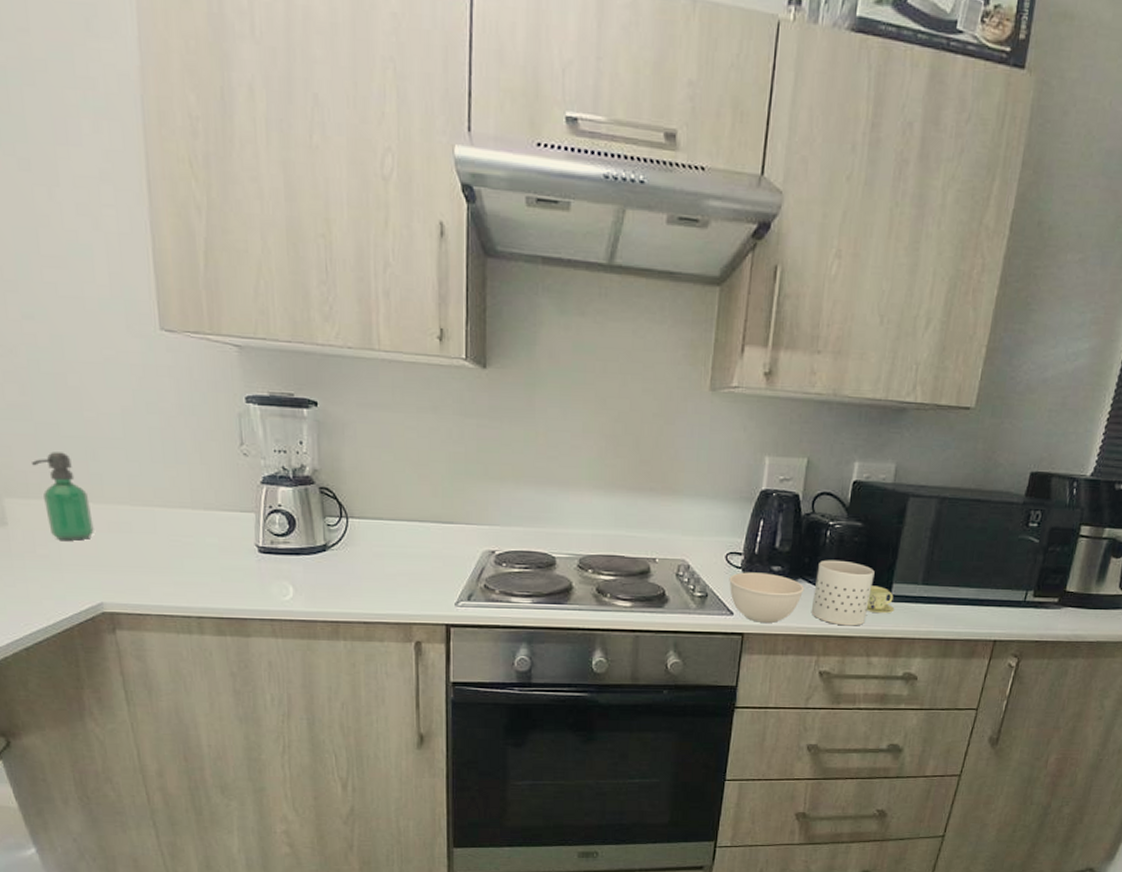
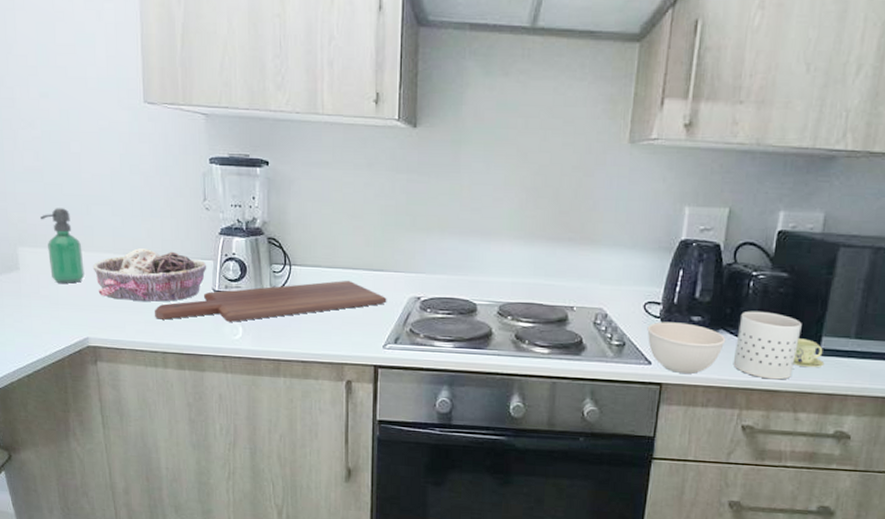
decorative basket: none [104,499,248,560] -> present [92,248,207,302]
cutting board: none [185,533,458,581] -> present [155,280,387,322]

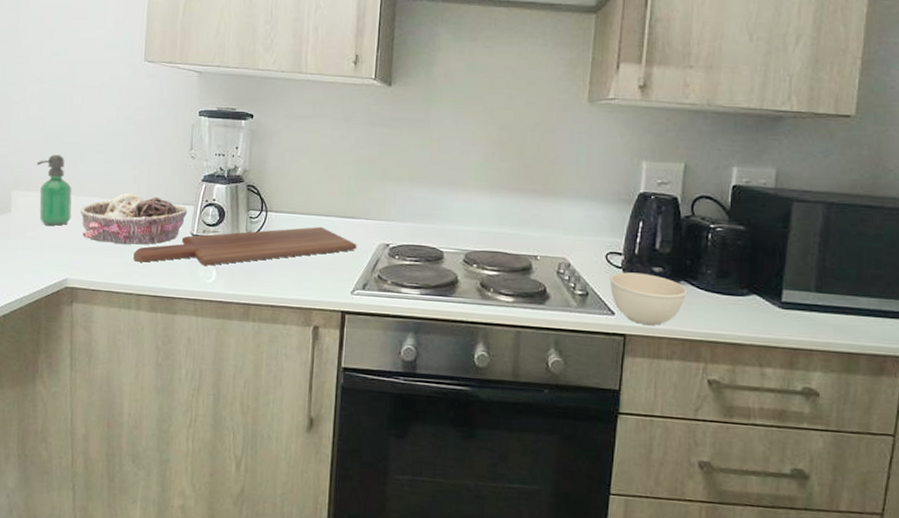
mug: present [733,311,802,380] -> none [695,262,762,333]
cup and saucer: present [794,338,825,368] -> none [756,291,787,322]

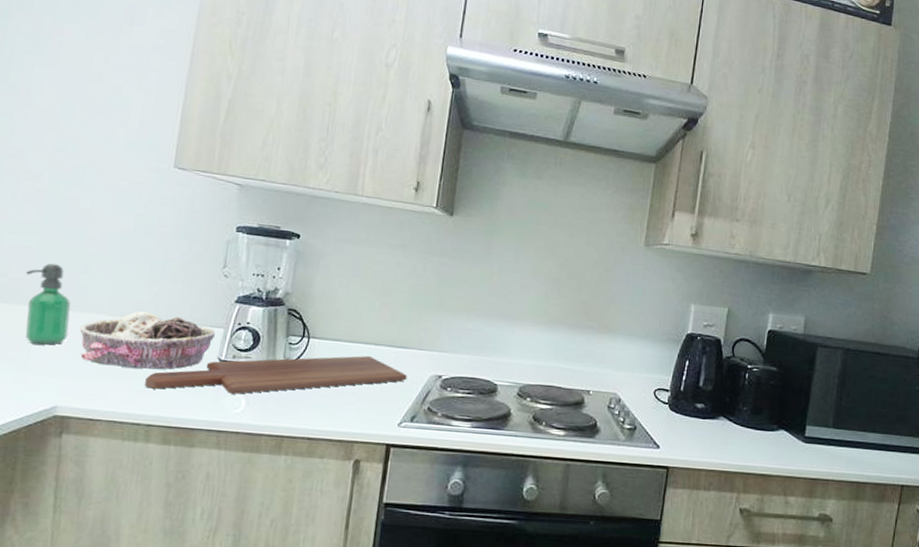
soup bowl: present [609,272,688,326] -> none [656,407,726,459]

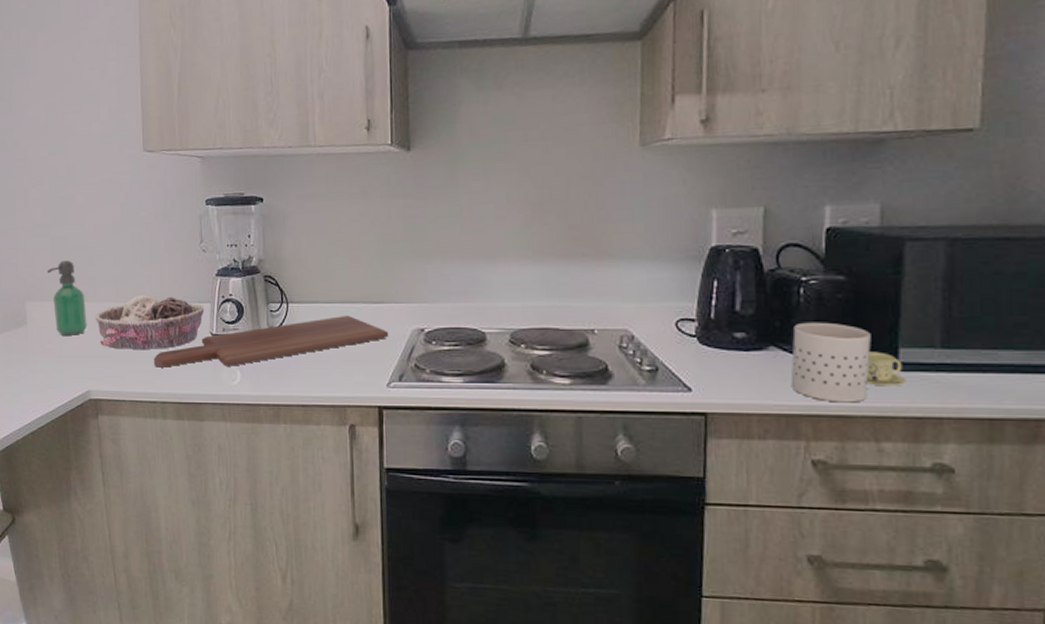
mug: none [731,400,789,465] -> present [790,322,871,403]
cup and saucer: none [783,426,809,455] -> present [866,351,907,387]

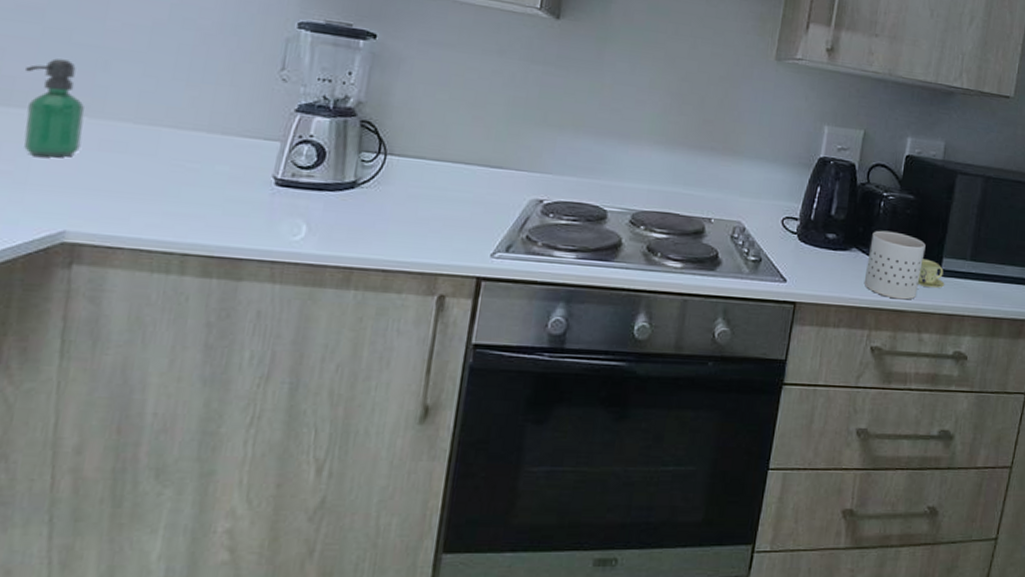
decorative basket: present [95,295,205,349] -> none [95,119,271,189]
cutting board: present [154,314,389,368] -> none [180,175,503,219]

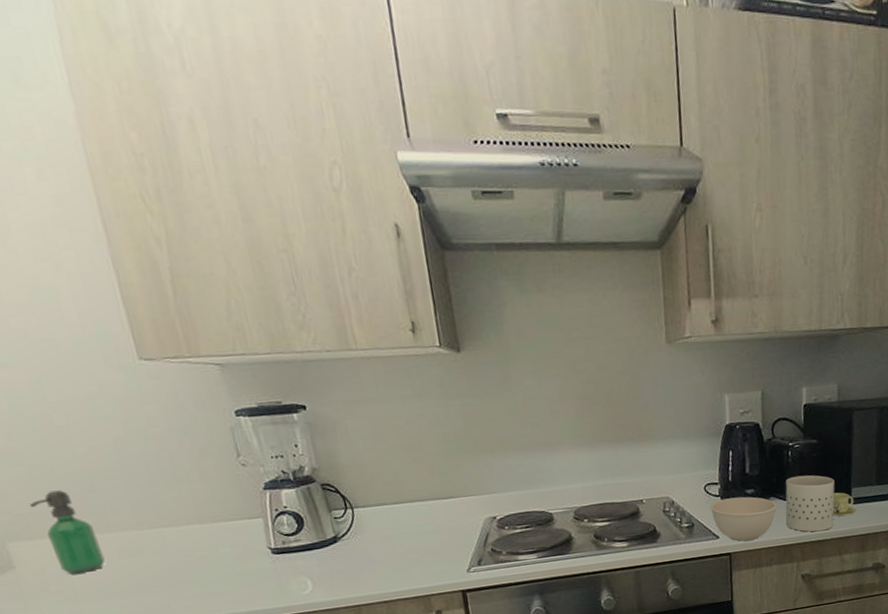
soup bowl: none [784,238,858,294] -> present [710,496,777,542]

